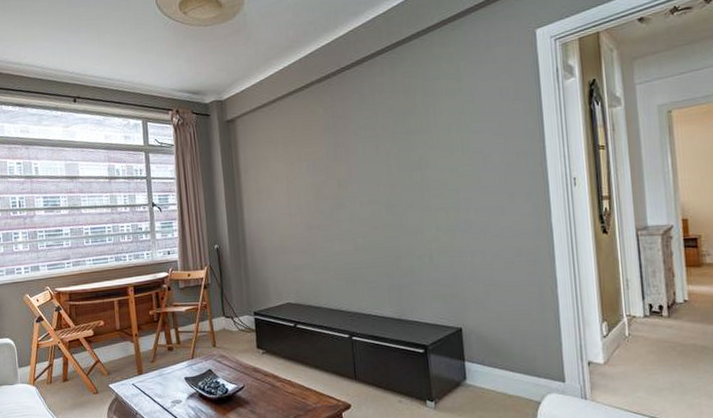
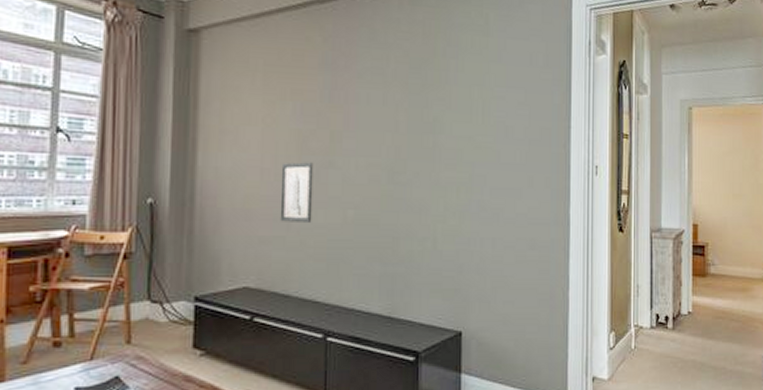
wall art: none [304,205,331,253] -> present [280,162,314,222]

